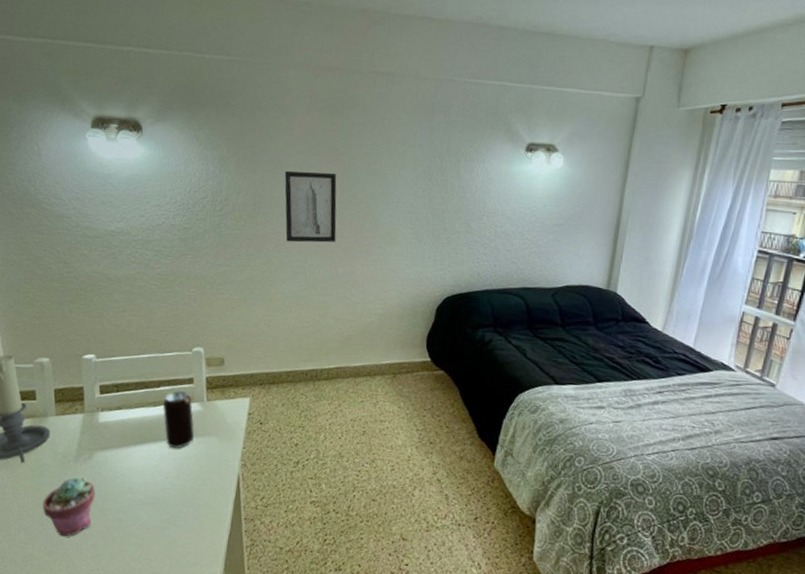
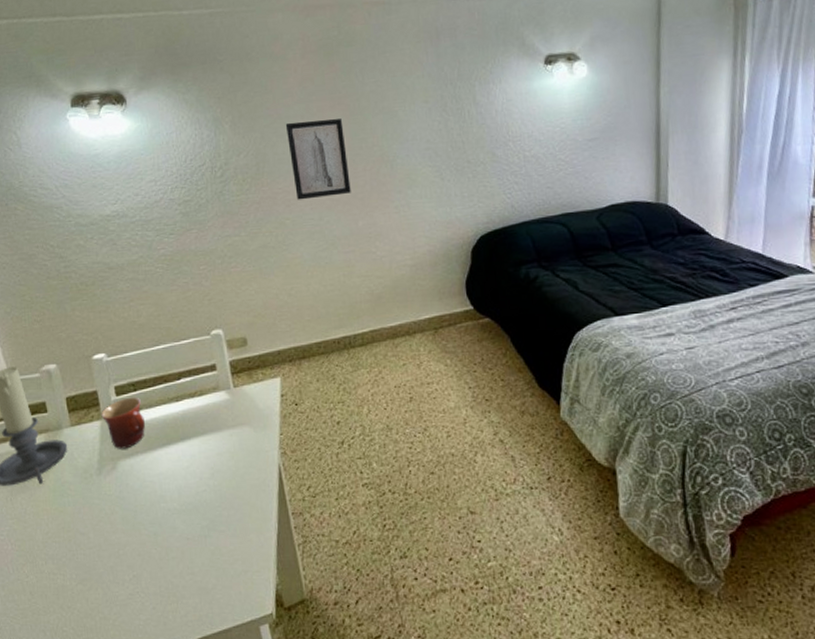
potted succulent: present [42,477,95,537] -> none [68,492,125,561]
mug: none [84,396,123,442] -> present [101,397,145,449]
beverage can: present [162,391,195,449] -> none [185,380,226,446]

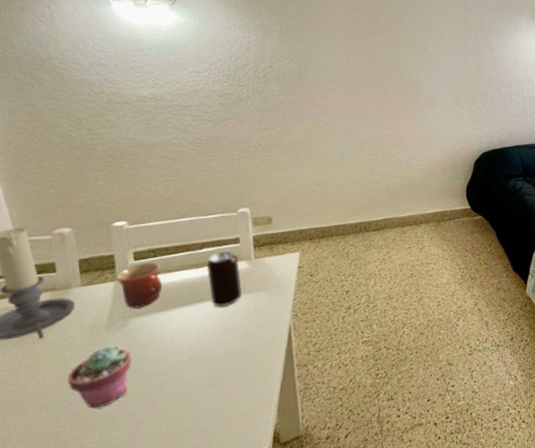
potted succulent: none [68,492,125,561] -> present [67,346,132,408]
beverage can: none [185,380,226,446] -> present [206,251,243,307]
wall art: present [285,119,351,200] -> none [329,40,381,107]

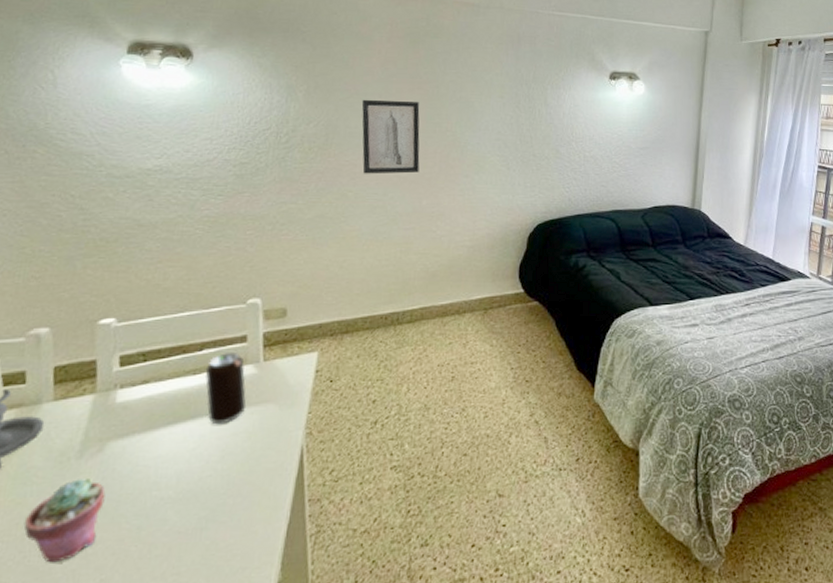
mug: present [116,262,162,308] -> none [96,368,151,428]
wall art: none [329,40,381,107] -> present [361,99,420,174]

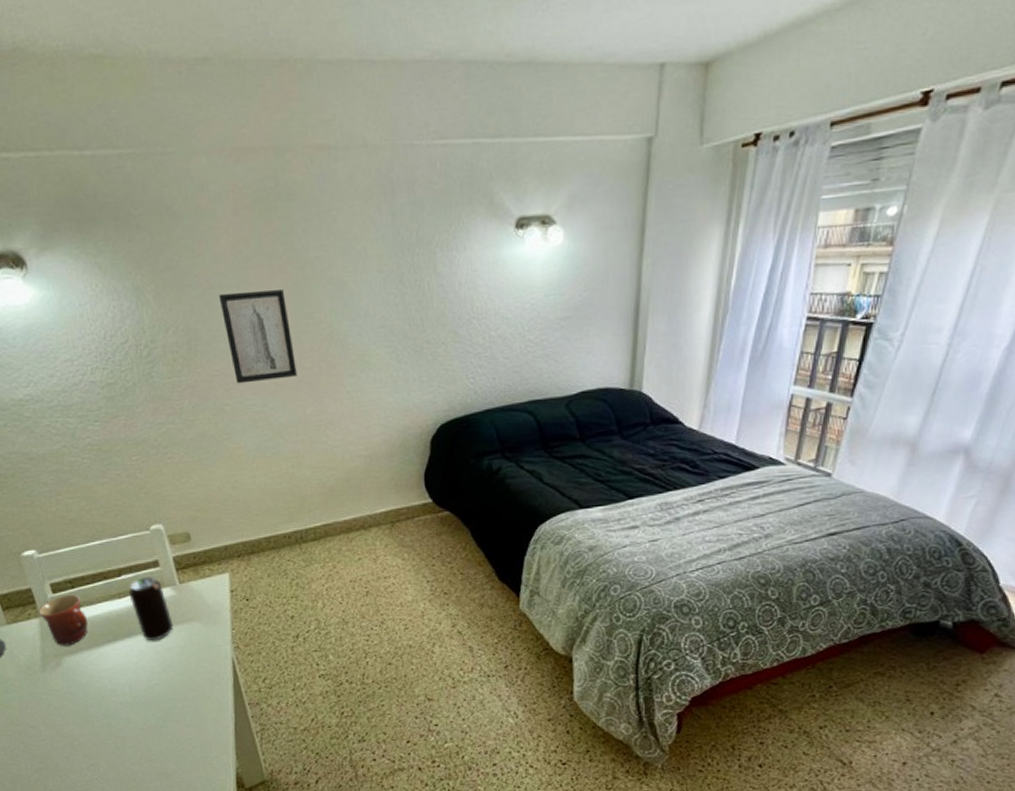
potted succulent: present [23,478,106,563] -> none [16,687,77,751]
mug: none [96,368,151,428] -> present [38,594,88,646]

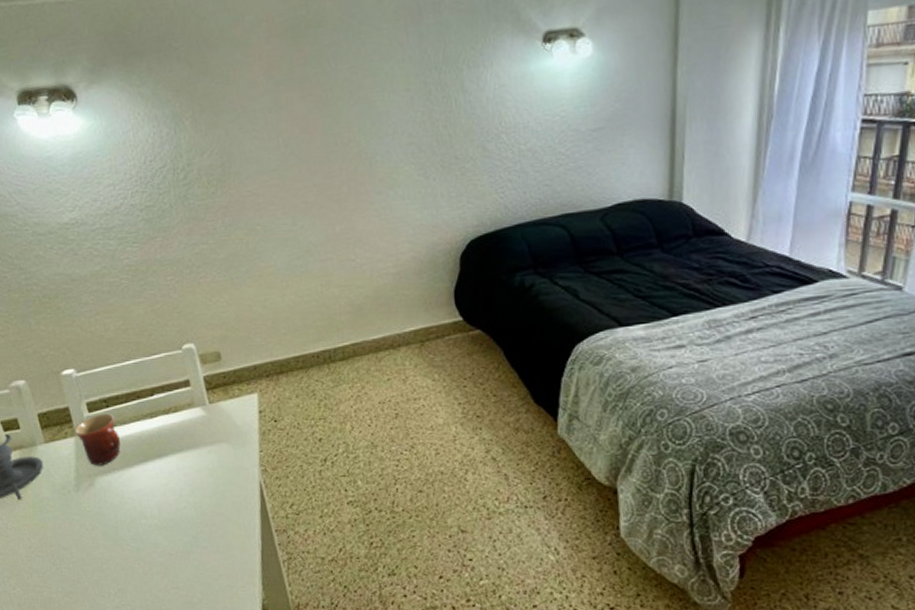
beverage can: present [128,577,174,641] -> none [160,396,203,463]
wall art: present [218,290,297,384] -> none [251,111,326,204]

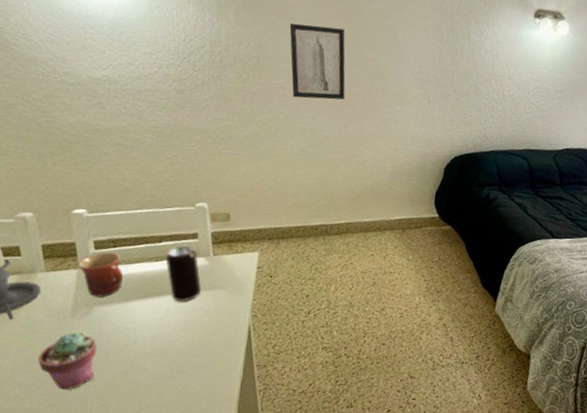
potted succulent: none [50,508,107,574] -> present [38,332,97,390]
beverage can: none [160,396,203,463] -> present [165,246,202,302]
wall art: none [251,111,326,204] -> present [289,23,346,100]

